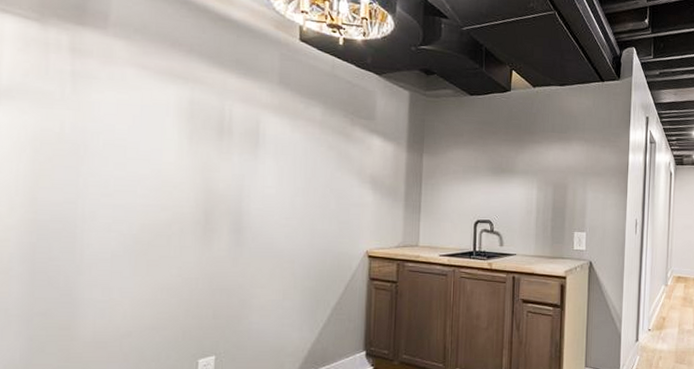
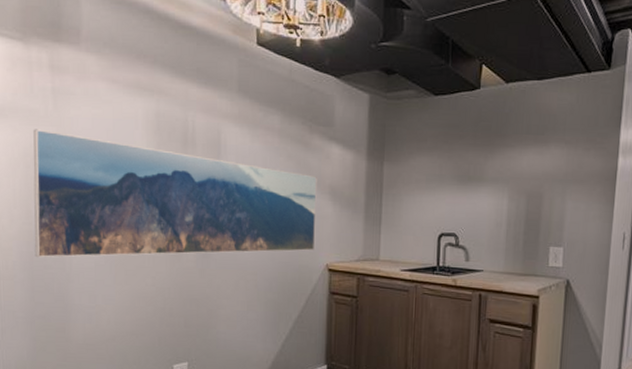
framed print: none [38,112,358,249] -> present [33,129,317,258]

